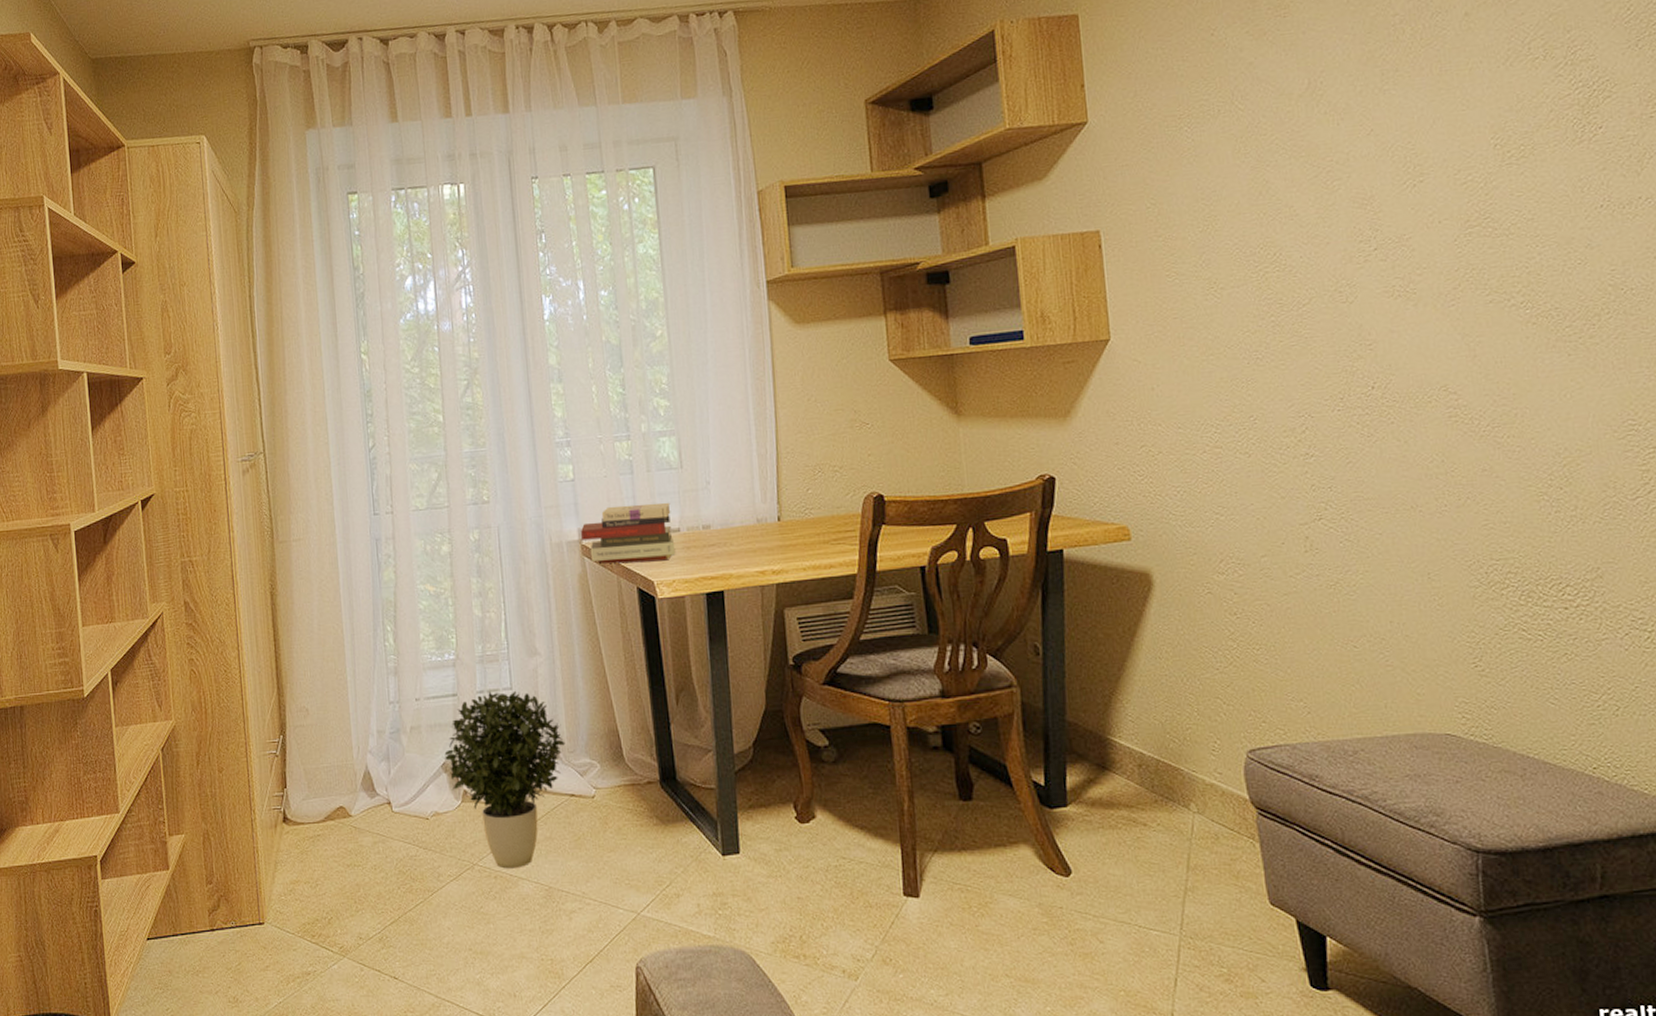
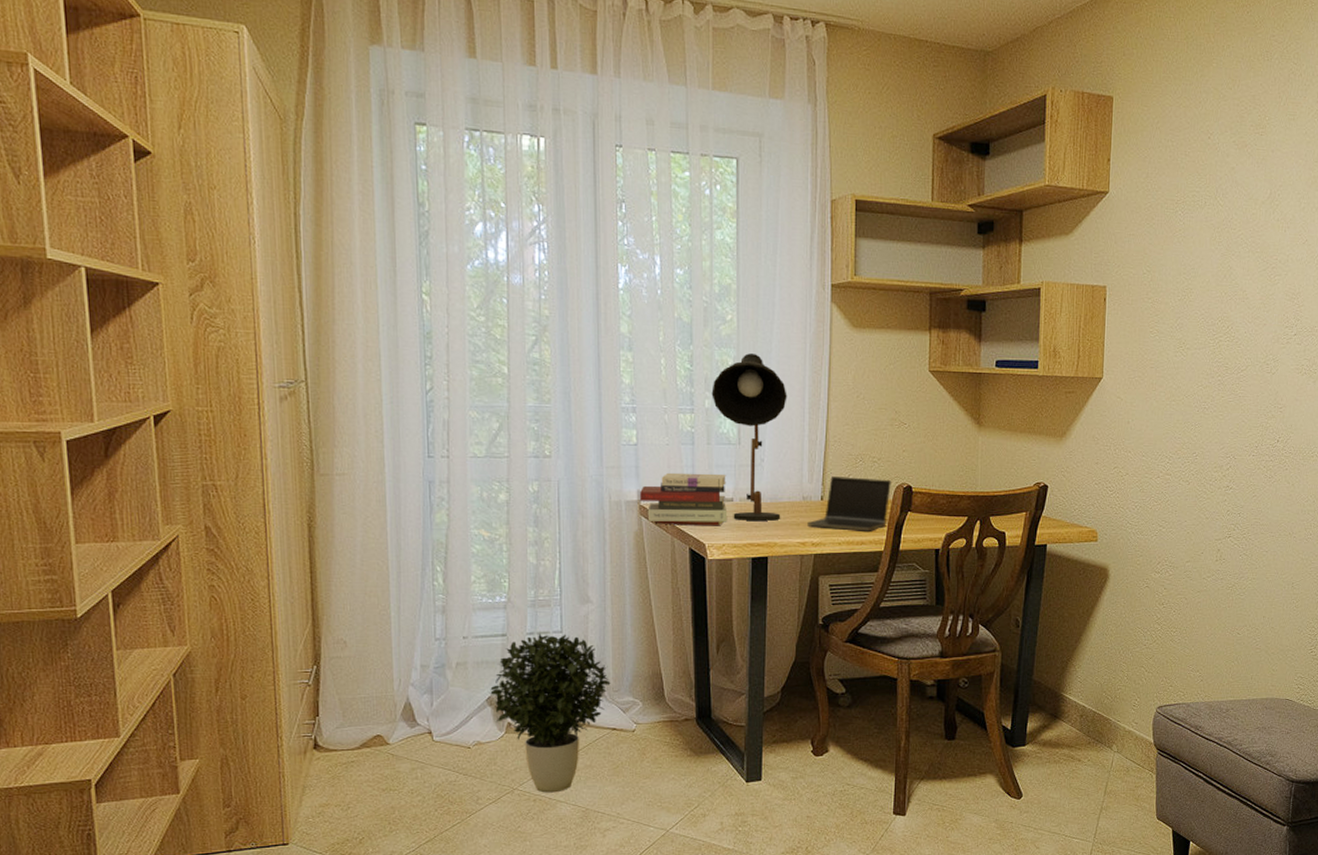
desk lamp: none [647,368,735,552] -> present [711,353,787,521]
laptop computer: none [764,490,859,553] -> present [806,476,891,531]

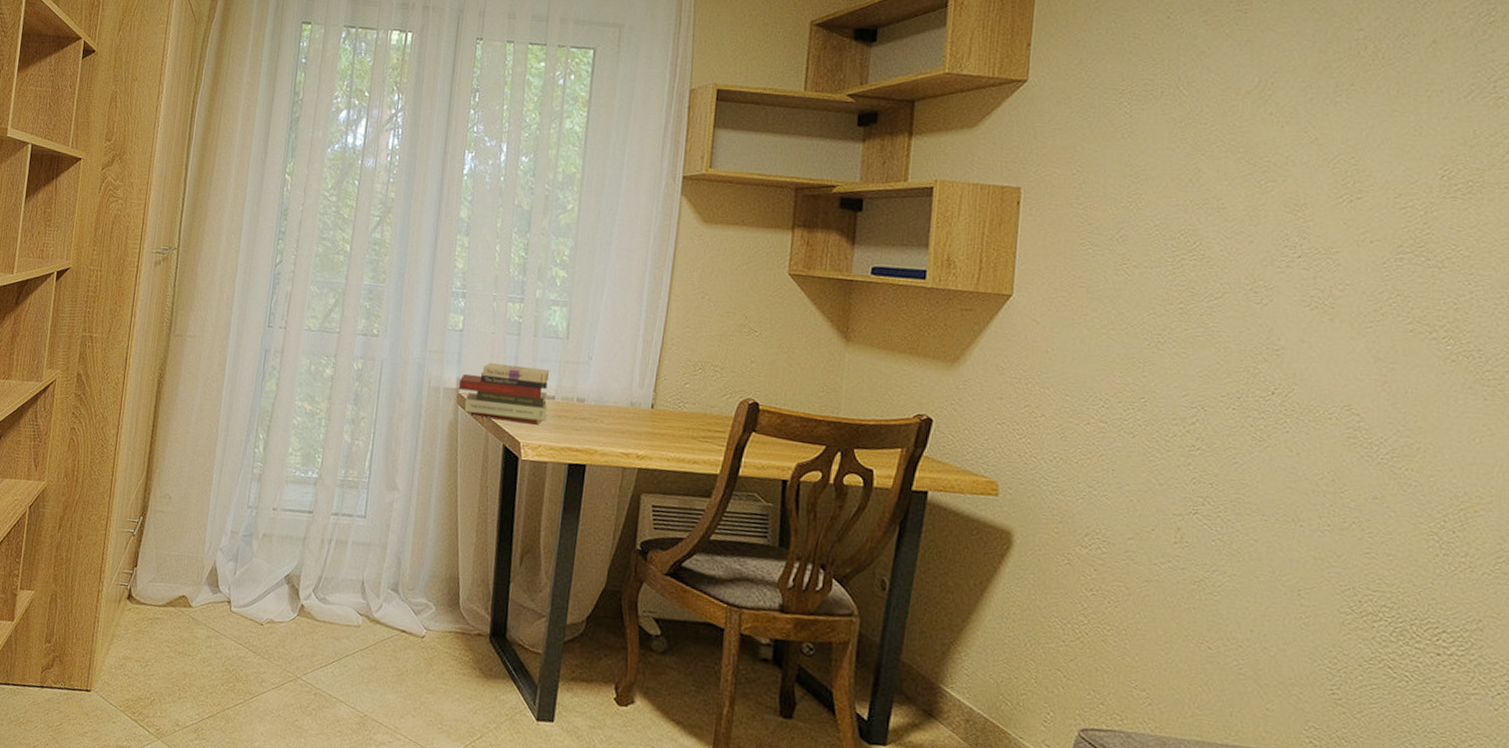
potted plant: present [490,634,611,793] -> none [289,515,406,690]
desk lamp: present [711,353,787,521] -> none [543,244,624,426]
laptop computer: present [806,476,891,531] -> none [632,383,735,450]

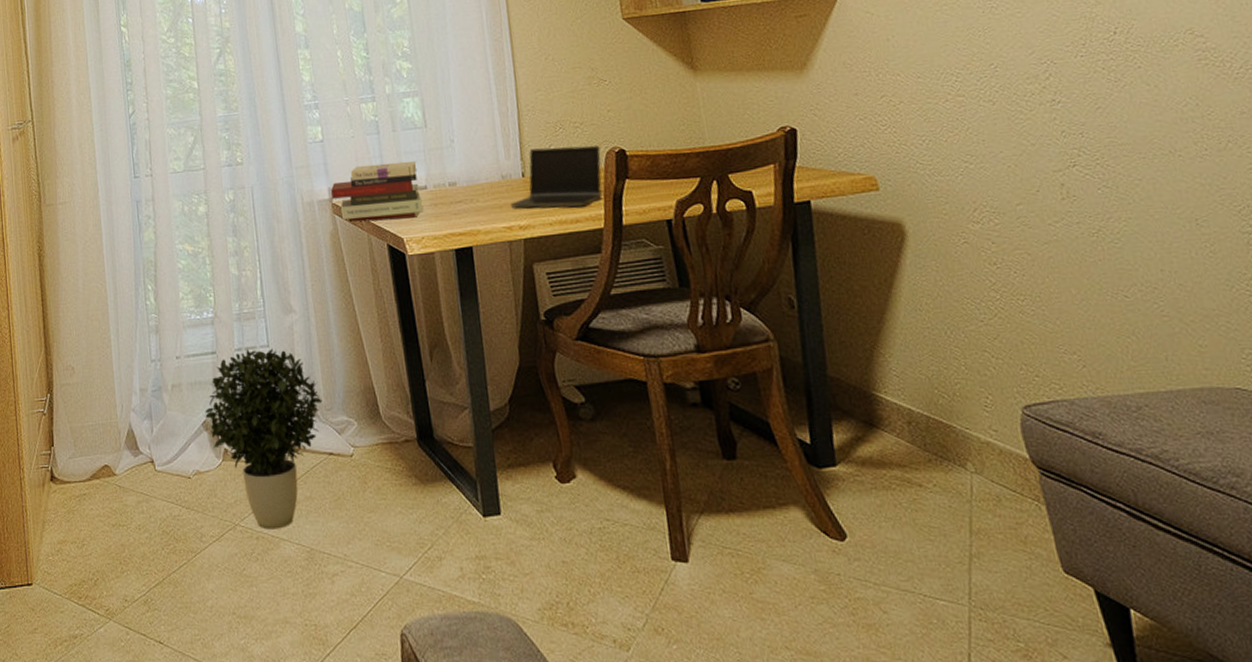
potted plant: none [289,515,406,690] -> present [205,349,323,530]
laptop computer: none [632,383,735,450] -> present [510,145,602,208]

